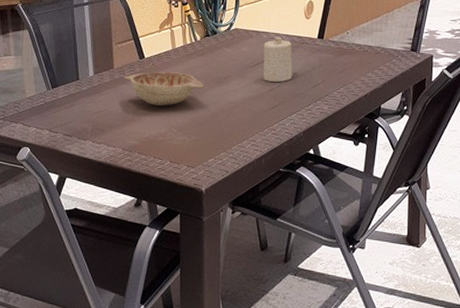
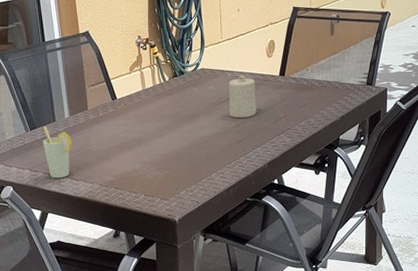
cup: none [64,85,96,141] -> present [42,126,73,179]
decorative bowl: present [123,72,204,106] -> none [97,111,174,144]

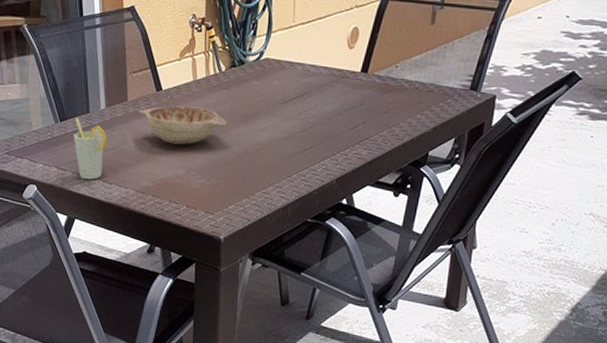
decorative bowl: none [97,111,174,144] -> present [138,106,228,145]
candle: present [229,75,257,118] -> none [295,69,330,122]

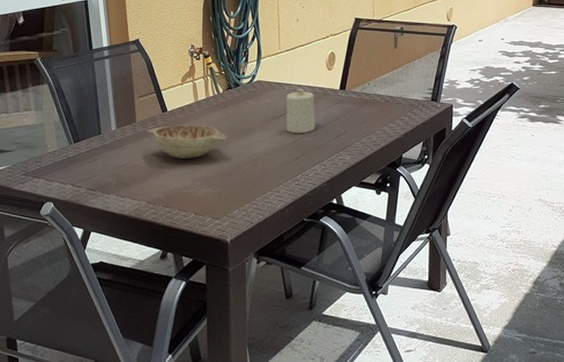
cup: present [73,118,108,180] -> none [86,139,119,195]
candle: none [295,69,330,122] -> present [286,88,315,133]

